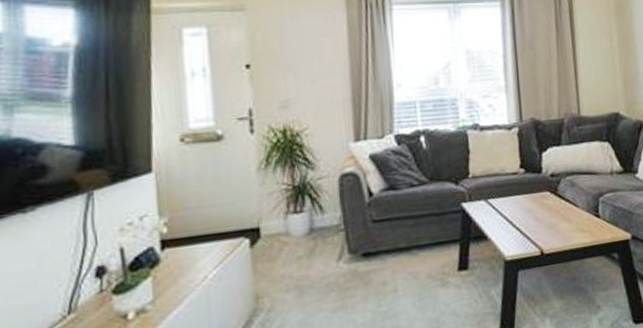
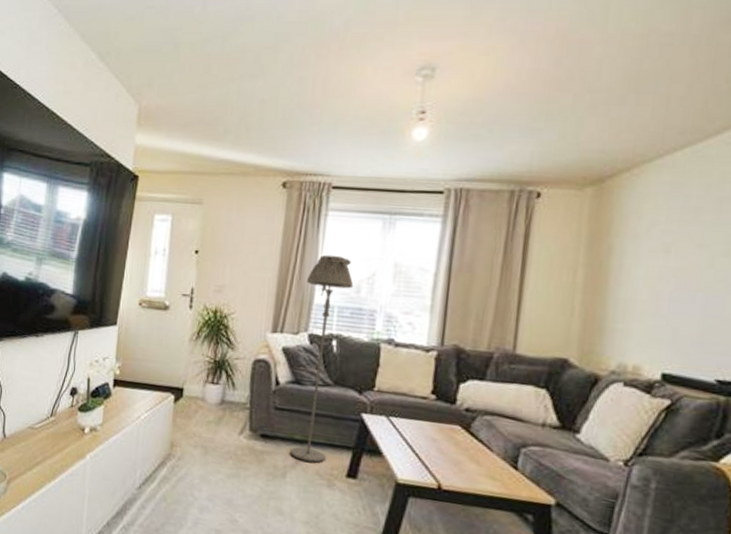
floor lamp: none [383,49,435,268] -> present [289,254,354,463]

